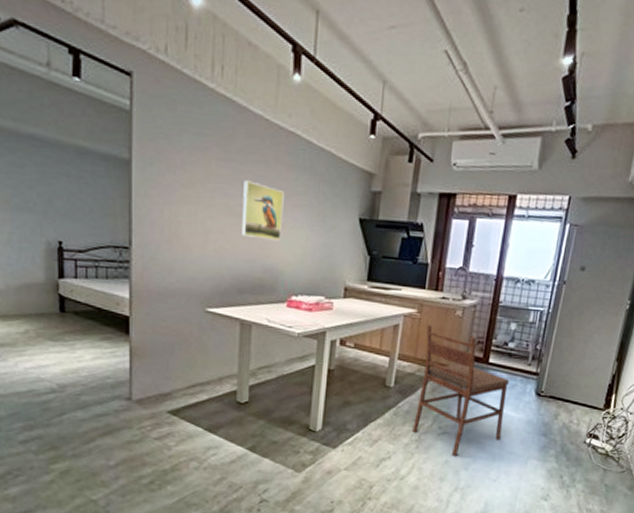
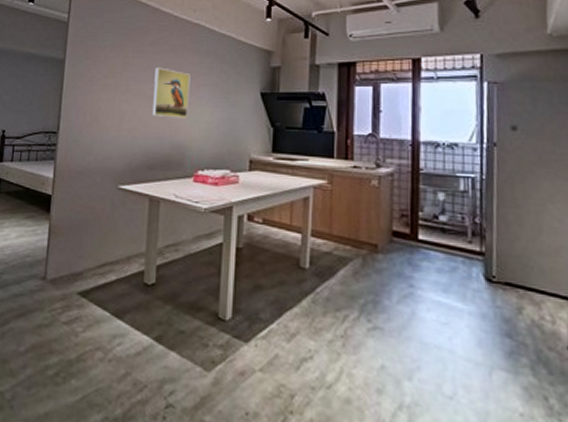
dining chair: present [413,324,509,457] -> none [336,196,450,361]

